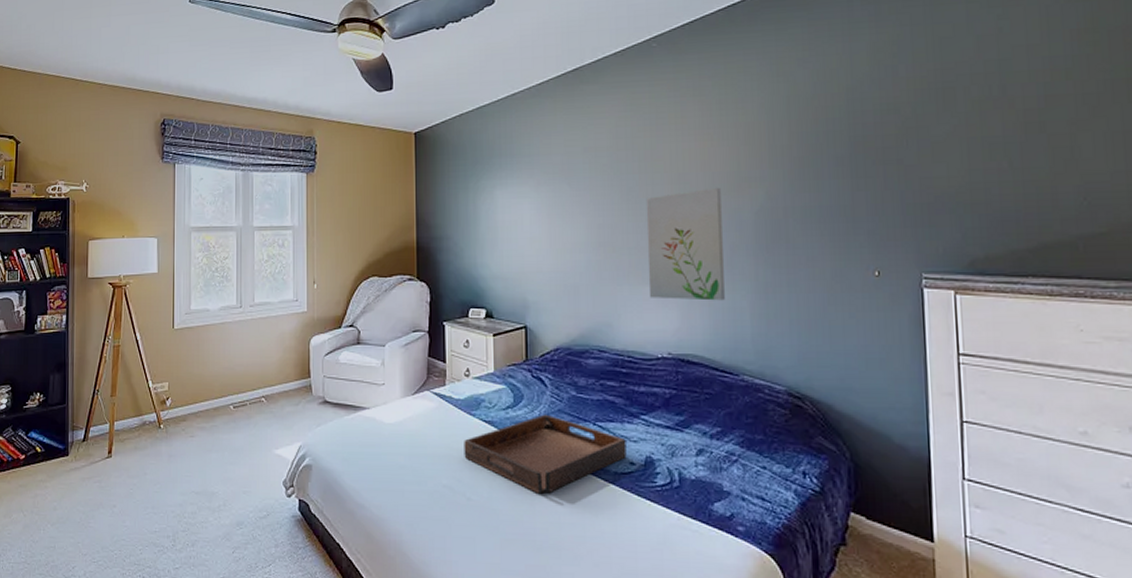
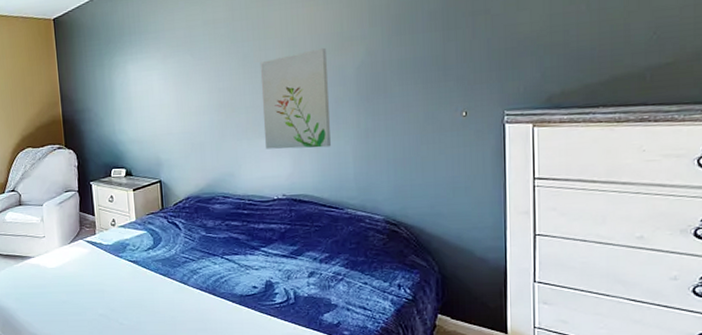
serving tray: present [464,414,627,494] -> none [114,252,250,316]

